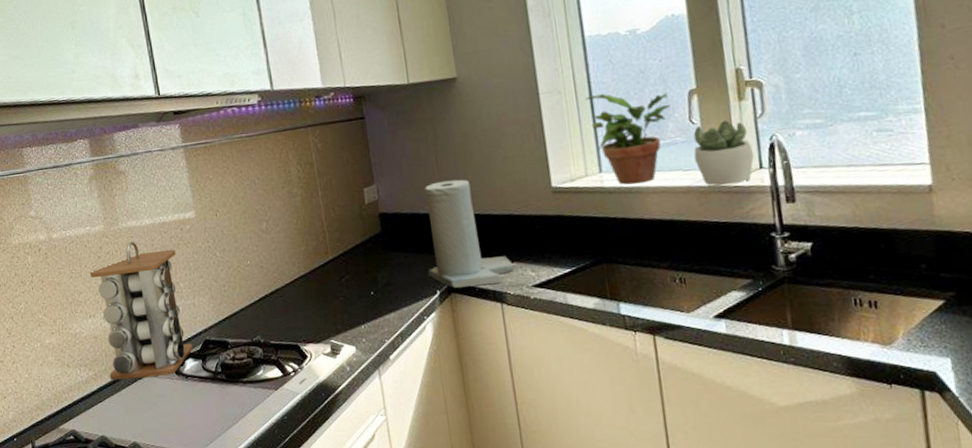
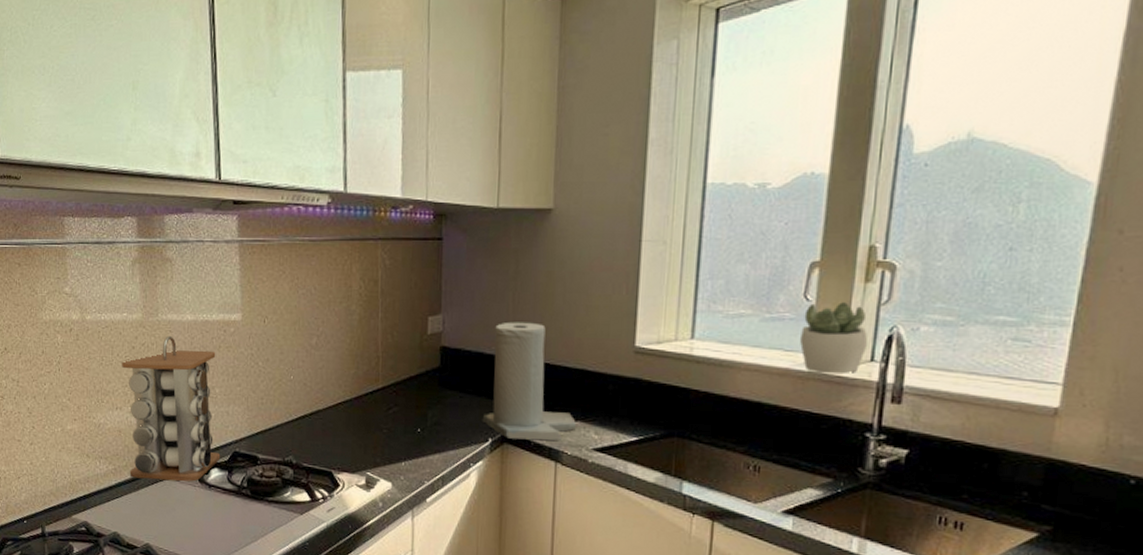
potted plant: present [585,93,670,186] -> none [691,252,787,359]

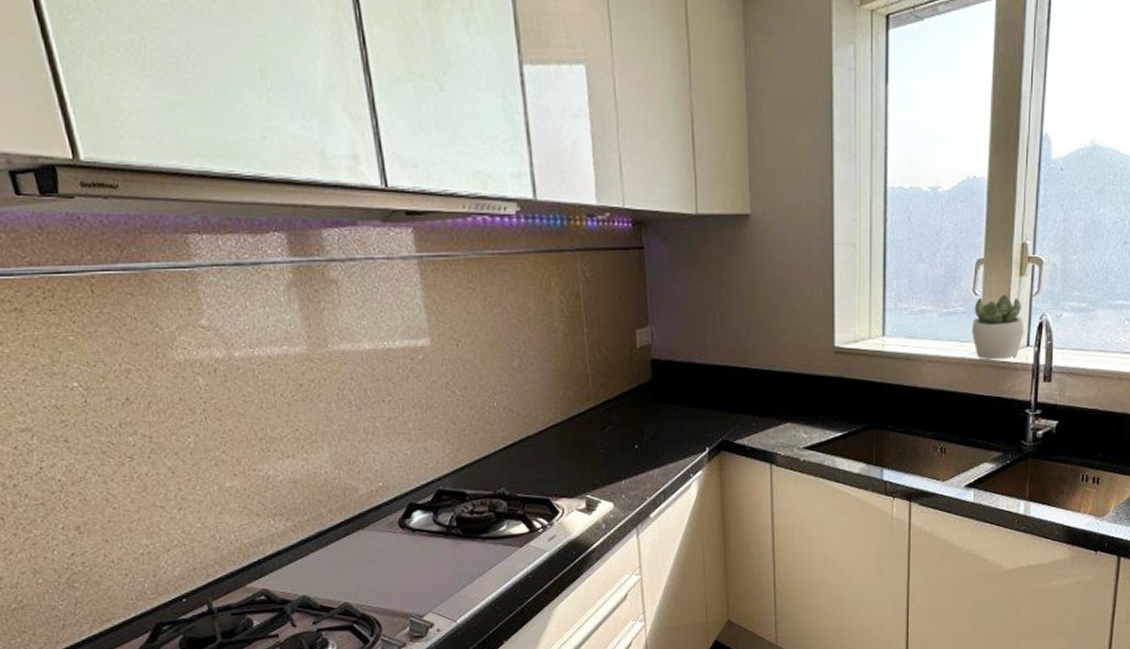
spice rack: present [122,335,221,482] -> none [288,368,423,533]
paper towel: present [483,321,576,442] -> none [699,329,787,446]

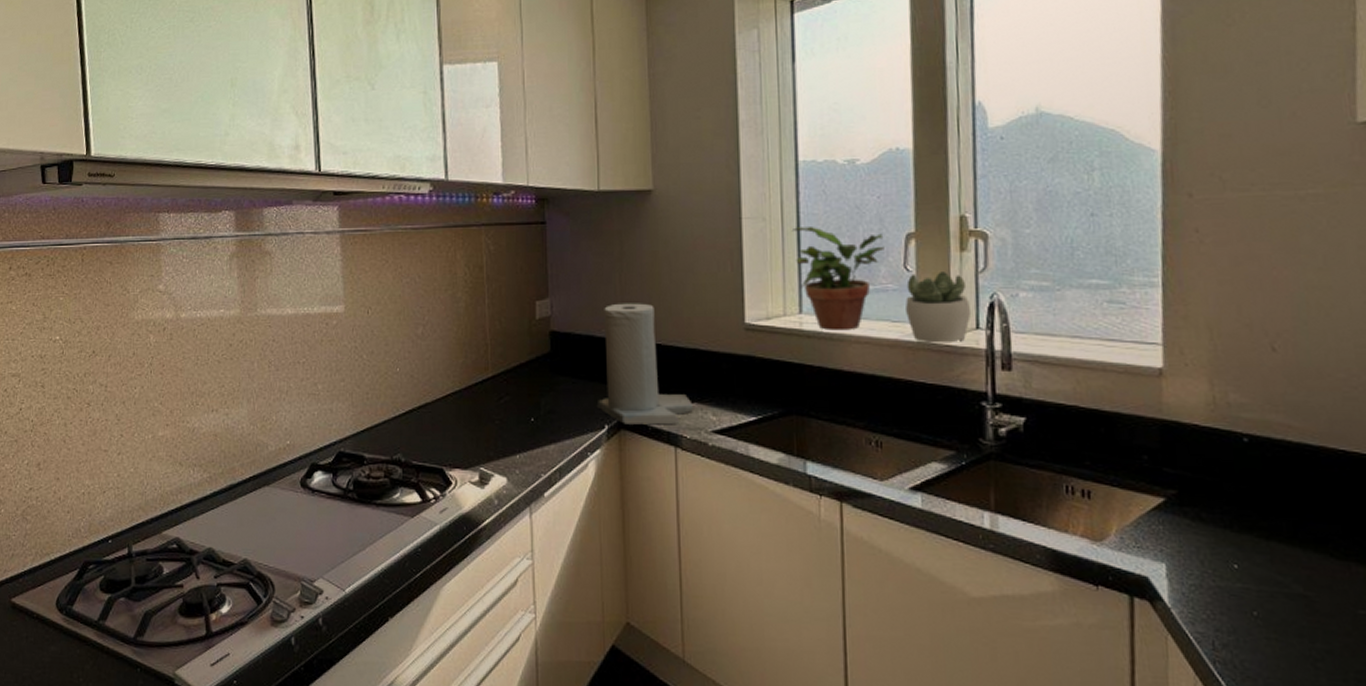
paper towel: none [699,329,787,446] -> present [598,303,693,425]
potted plant: none [878,253,958,352] -> present [791,227,884,332]

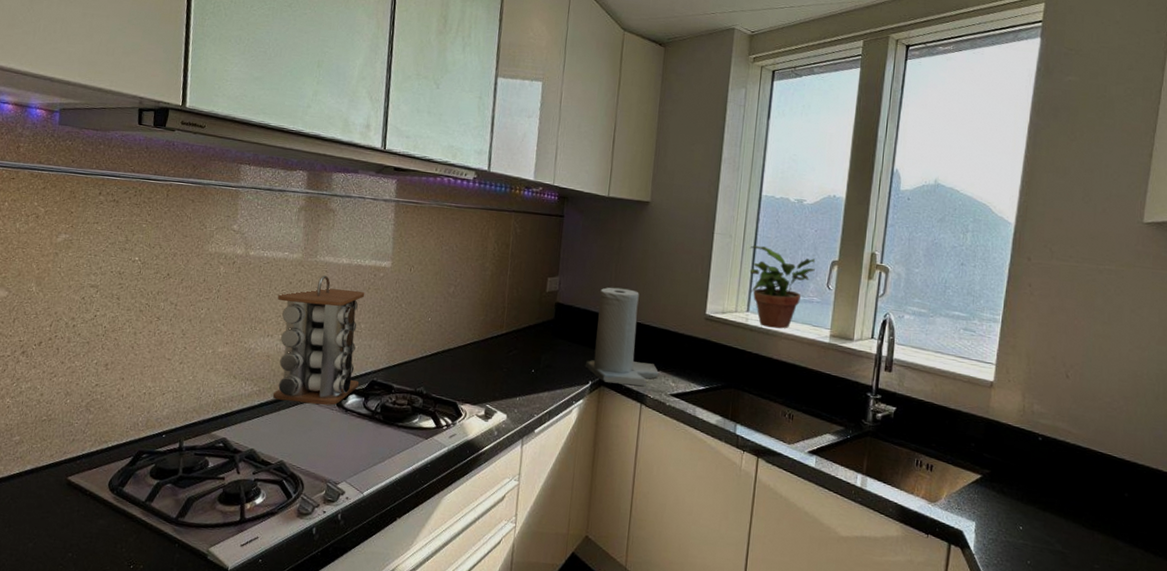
spice rack: none [218,331,324,488] -> present [272,275,365,406]
succulent plant: present [906,272,972,343] -> none [824,291,870,347]

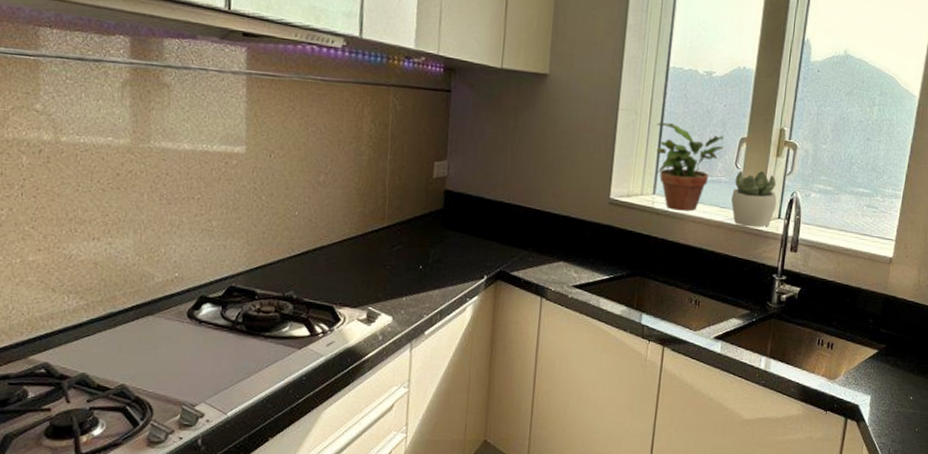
spice rack: present [272,275,365,406] -> none [103,164,215,318]
paper towel: present [586,287,659,387] -> none [480,171,560,279]
succulent plant: none [824,291,870,347] -> present [731,170,777,228]

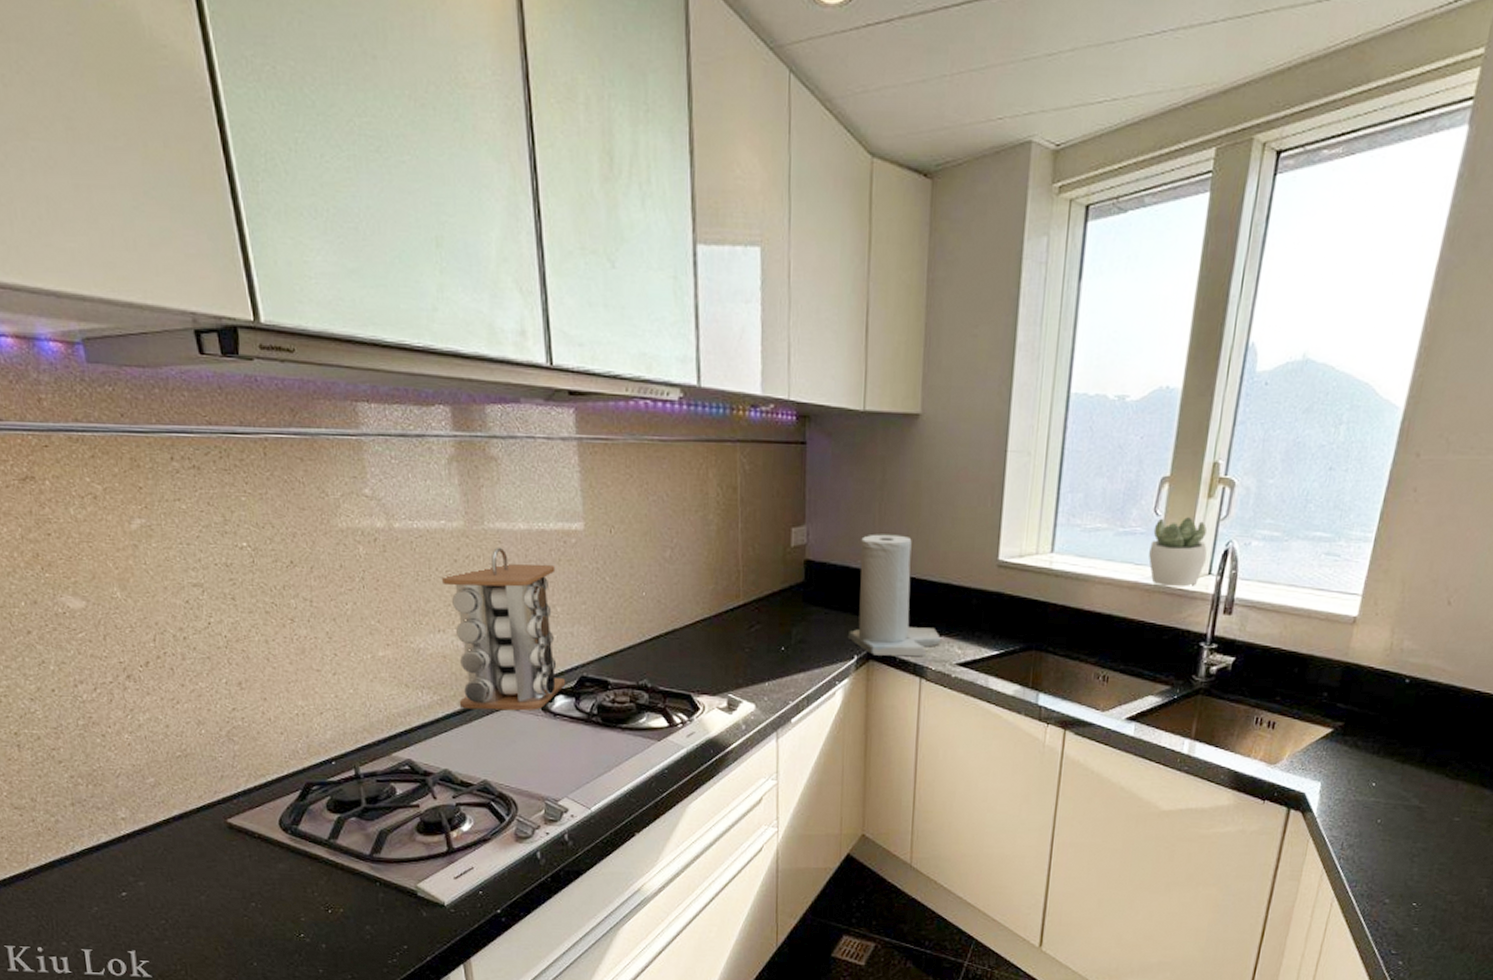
spice rack: none [103,164,215,318] -> present [442,547,566,711]
paper towel: none [480,171,560,279] -> present [849,534,941,657]
potted plant: present [656,122,724,212] -> none [1054,464,1141,573]

